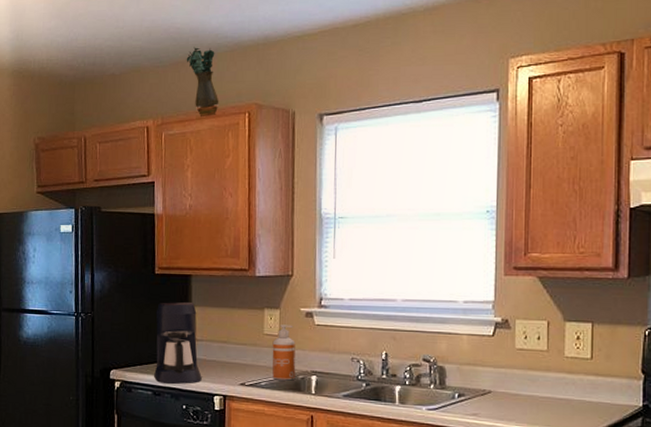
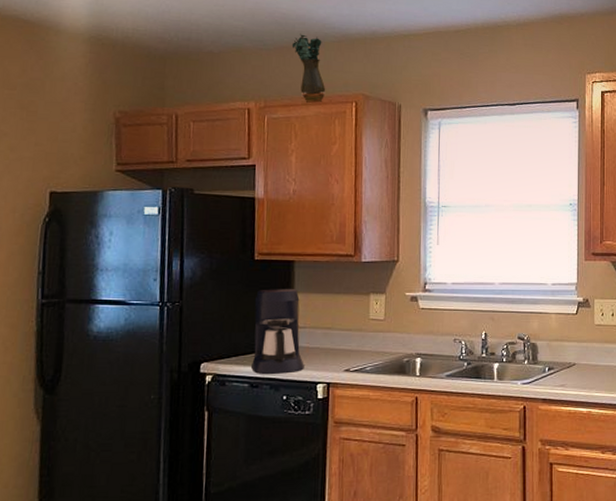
soap dispenser: present [272,324,296,381] -> none [377,309,401,364]

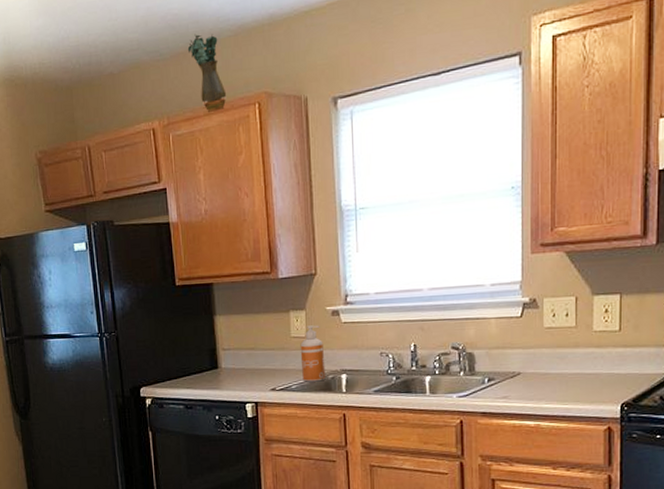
coffee maker: present [250,289,304,375] -> none [180,312,232,397]
soap dispenser: none [377,309,401,364] -> present [300,325,326,382]

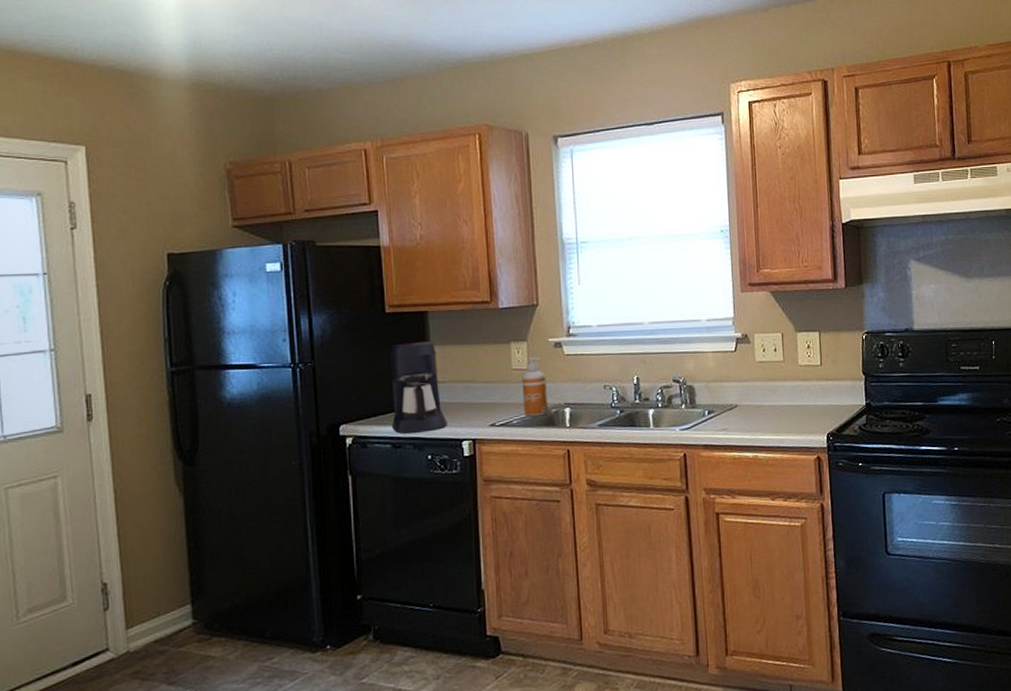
coffee maker: none [180,312,232,397] -> present [389,342,447,435]
vase: present [187,33,227,113] -> none [405,61,446,139]

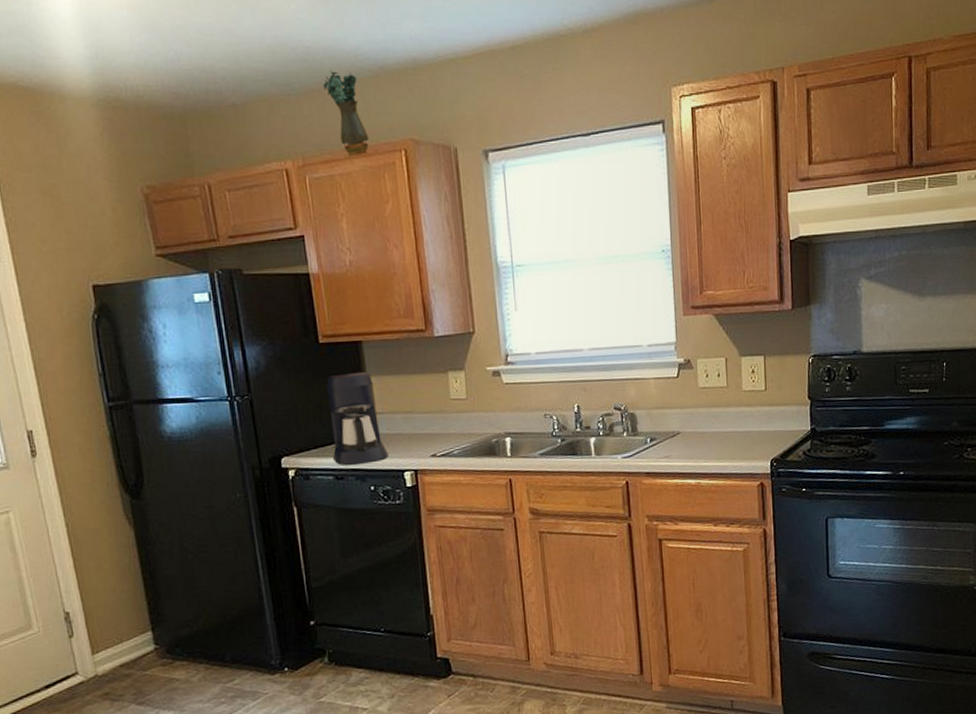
vase: none [405,61,446,139] -> present [323,70,370,157]
soap dispenser: present [521,357,549,417] -> none [460,386,489,447]

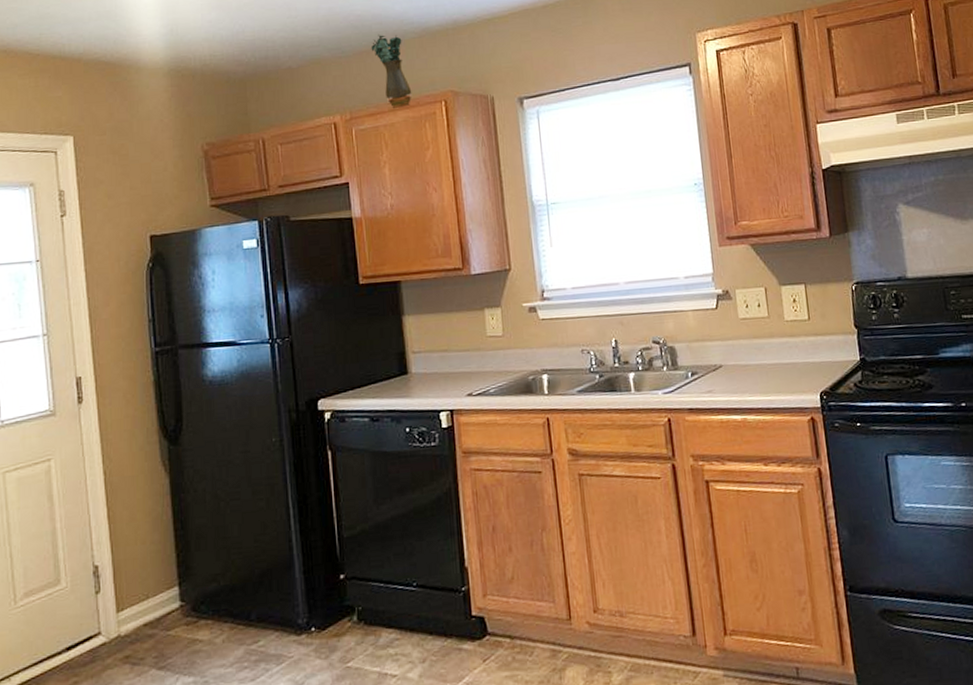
coffee maker: present [325,372,388,466] -> none [364,311,424,408]

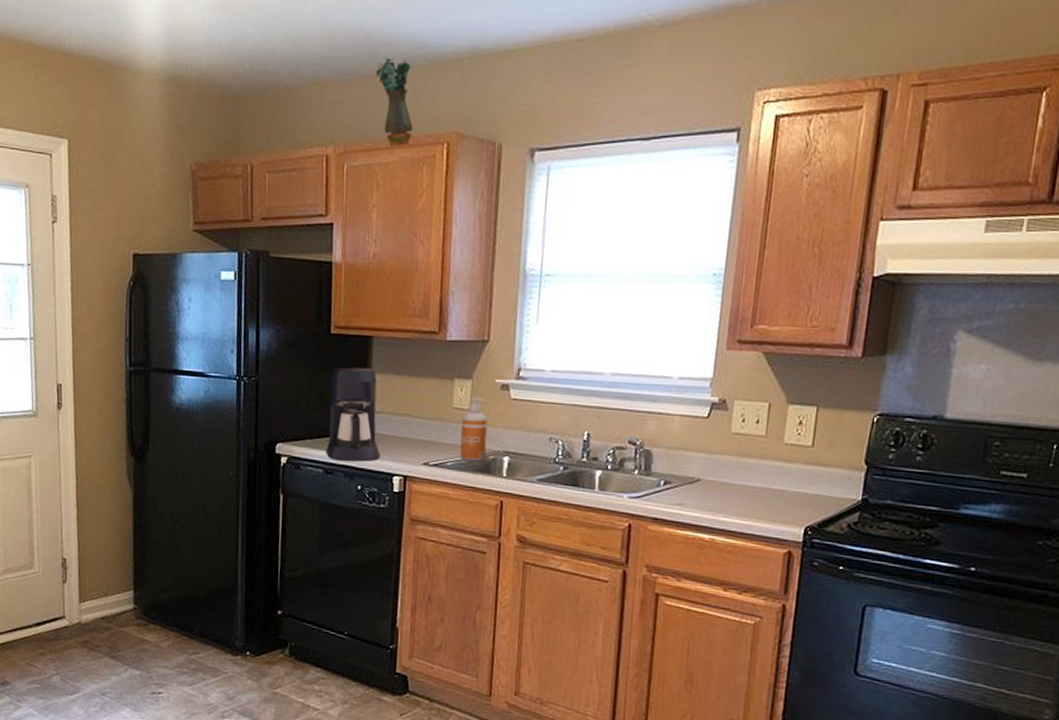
coffee maker: none [364,311,424,408] -> present [325,367,380,463]
soap dispenser: none [497,323,526,385] -> present [460,397,488,462]

